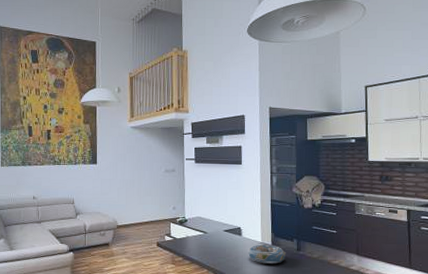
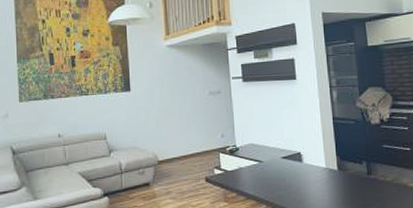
decorative bowl: present [248,244,287,265] -> none [312,170,356,194]

